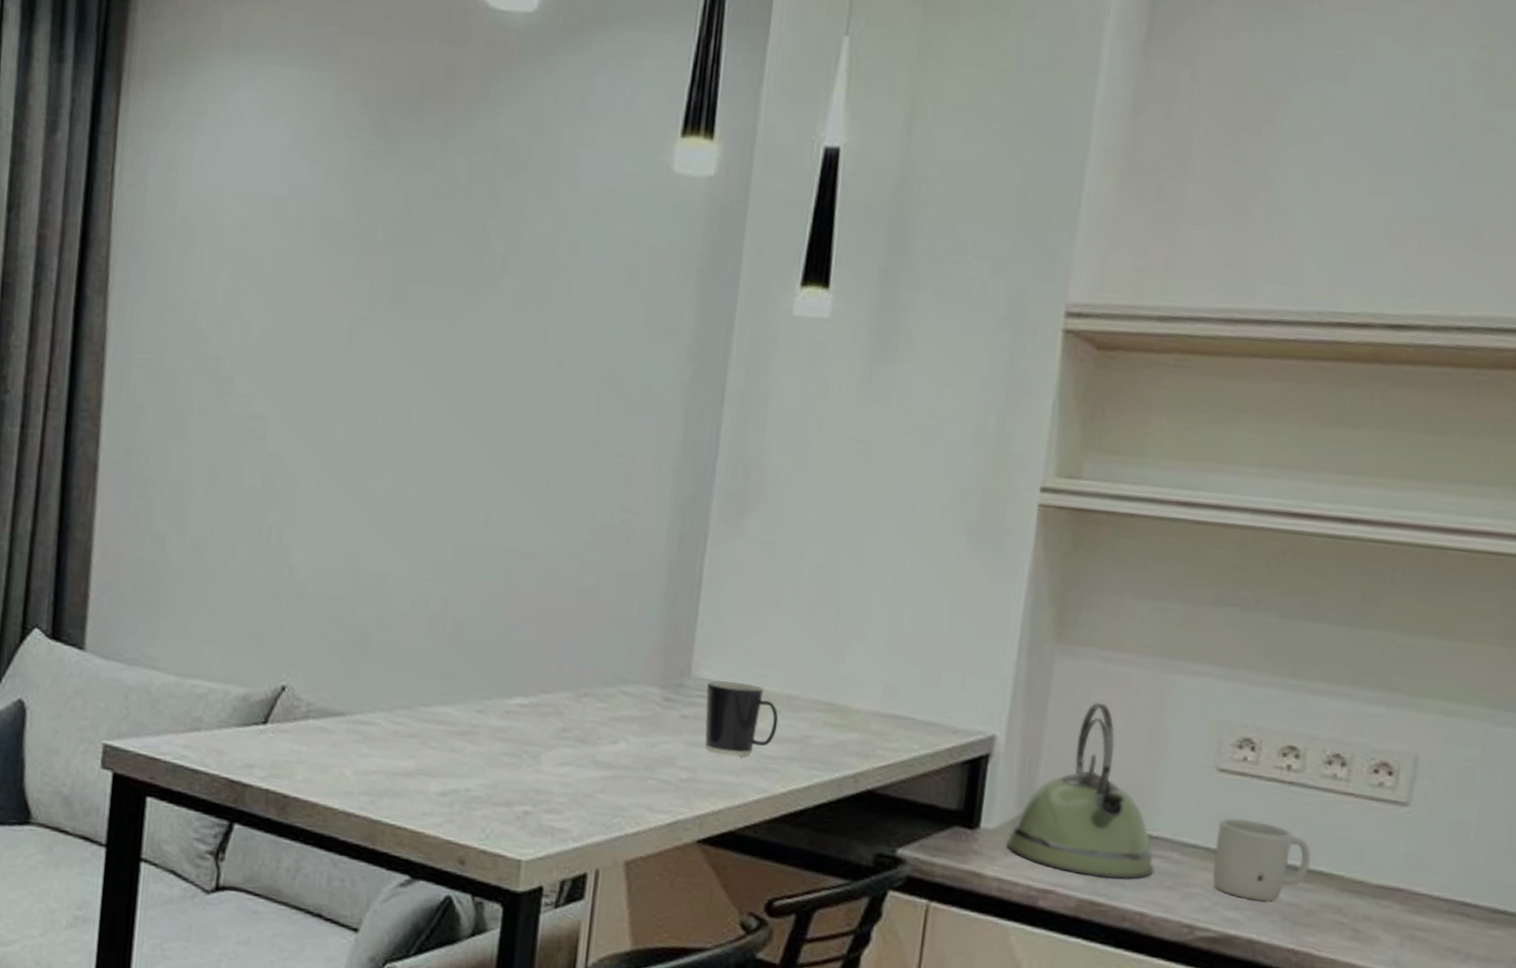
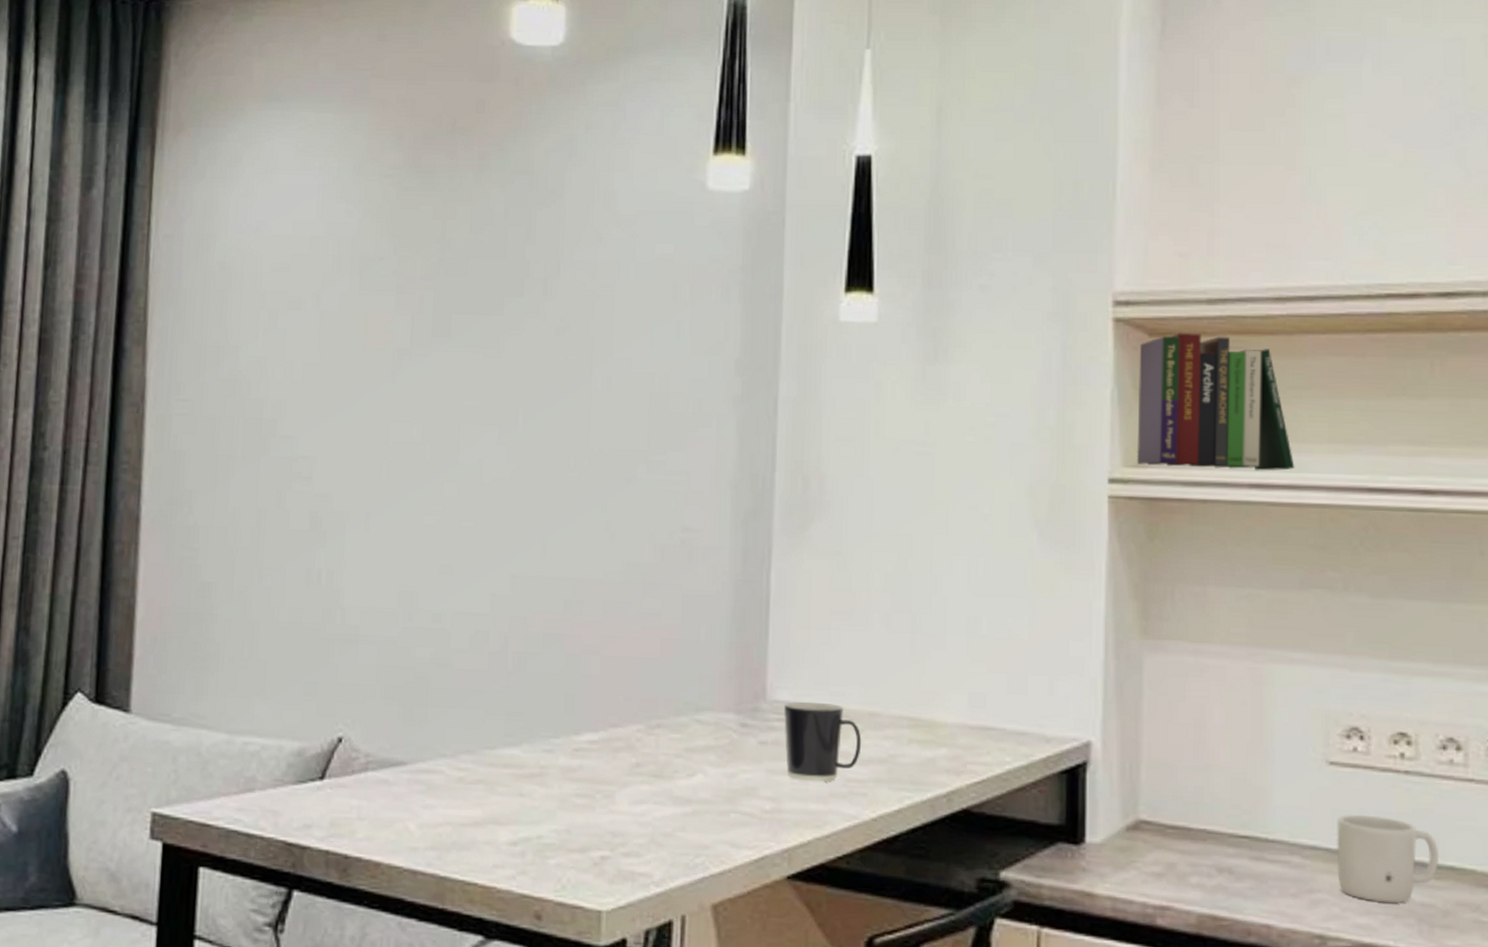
kettle: present [1007,702,1154,879] -> none [1116,699,1274,889]
books: none [1070,347,1224,491] -> present [1136,332,1295,472]

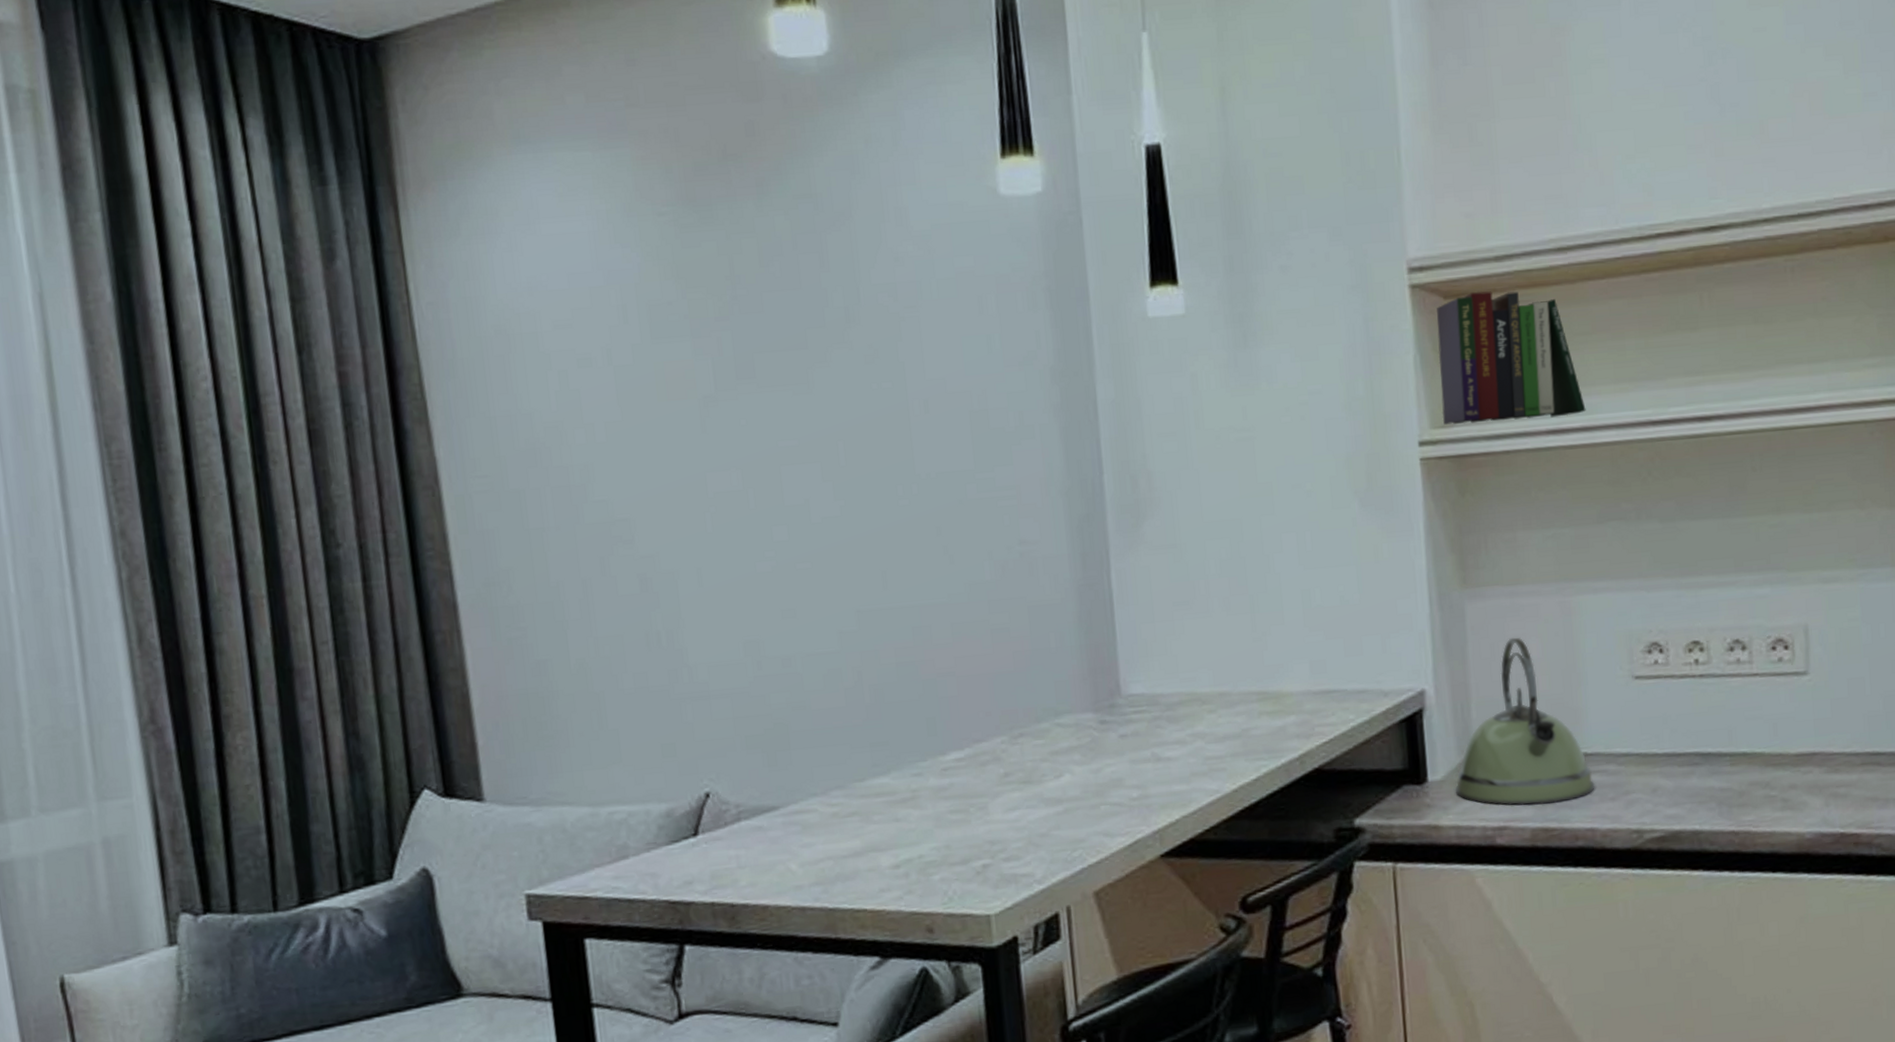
mug: present [783,702,862,782] -> none [1138,690,1216,766]
kettle: none [1116,699,1274,889] -> present [1456,637,1595,805]
mug: present [1336,815,1440,903] -> none [1644,718,1734,793]

